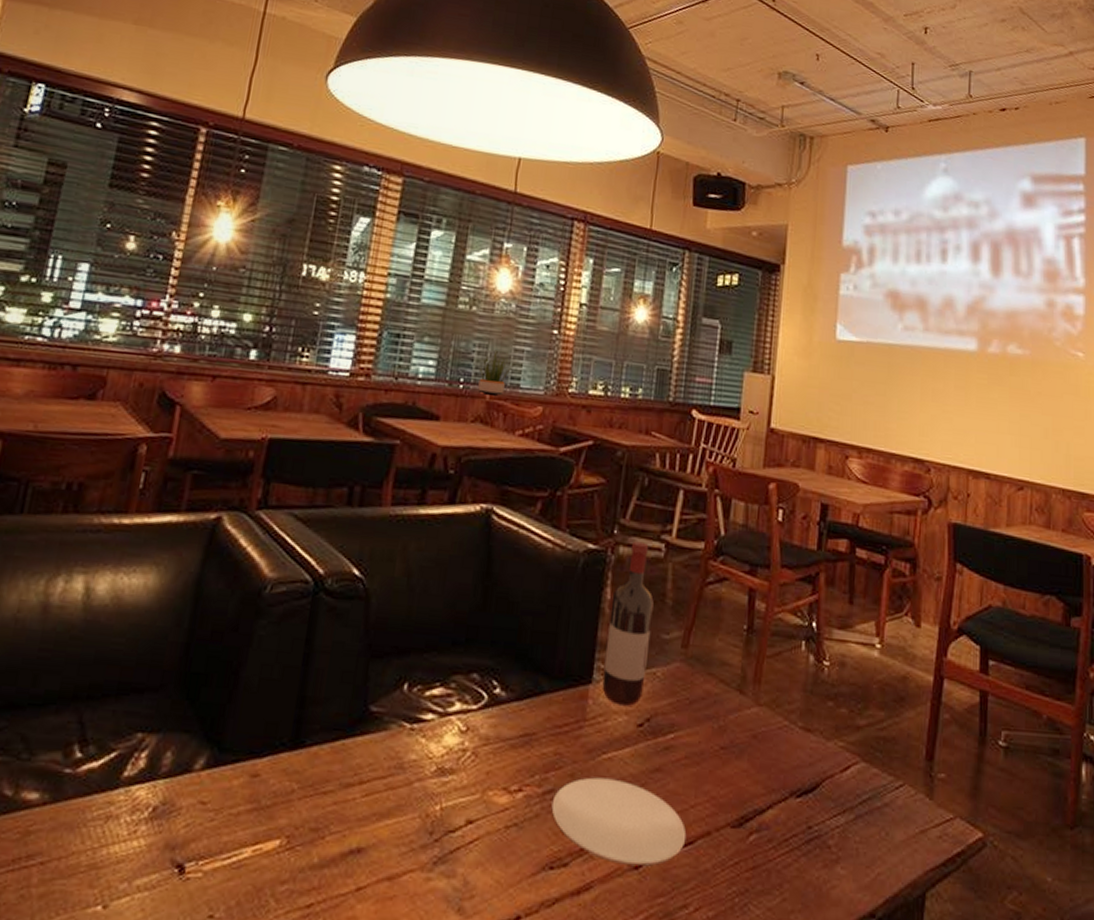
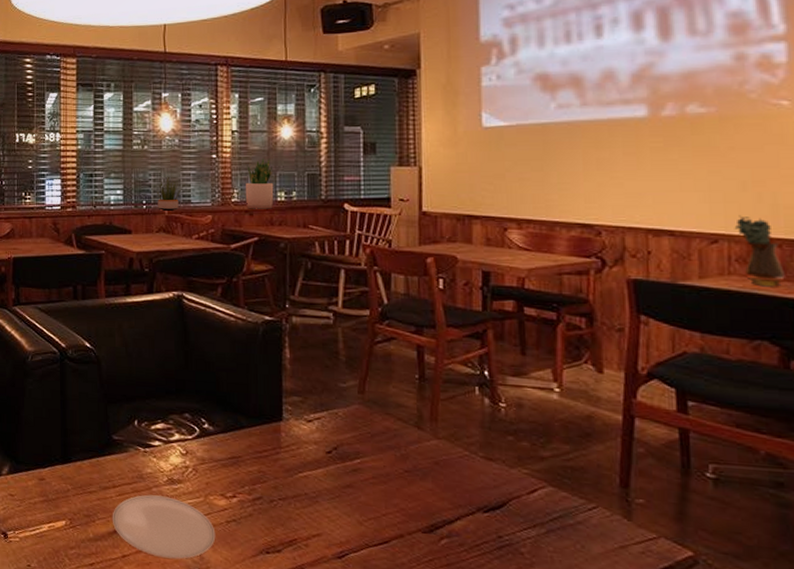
plate: none [349,792,490,889] -> present [112,494,216,560]
plate: present [551,777,687,867] -> none [261,489,382,557]
planter: none [584,342,621,407] -> present [245,158,274,209]
wine bottle: present [602,541,654,706] -> none [291,312,329,438]
vase: none [1036,463,1072,540] -> present [734,215,785,287]

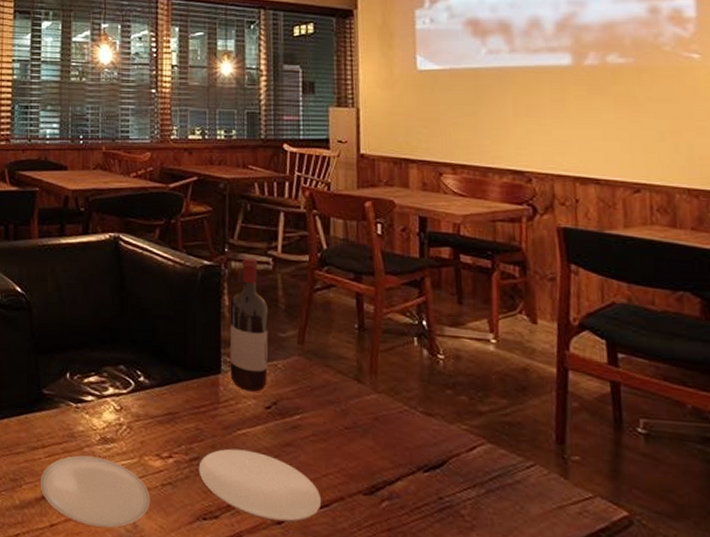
potted plant: present [156,176,184,212] -> none [94,110,123,148]
planter: present [245,158,274,209] -> none [184,94,214,148]
plate: none [261,489,382,557] -> present [198,448,322,523]
wine bottle: none [291,312,329,438] -> present [229,257,269,392]
vase: present [734,215,785,287] -> none [654,165,703,238]

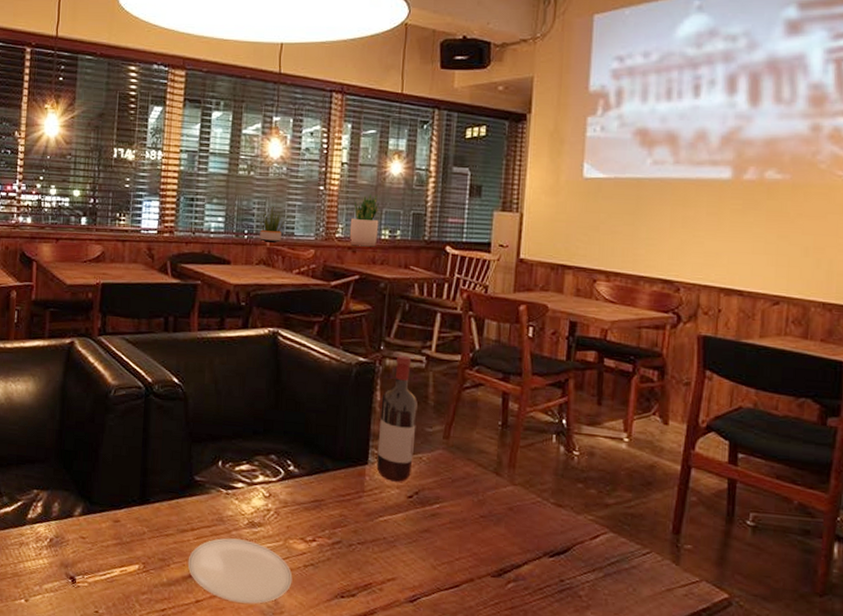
potted plant: none [94,110,123,148] -> present [259,206,289,244]
planter: none [184,94,214,148] -> present [349,193,380,247]
plate: present [198,448,322,523] -> none [340,534,453,601]

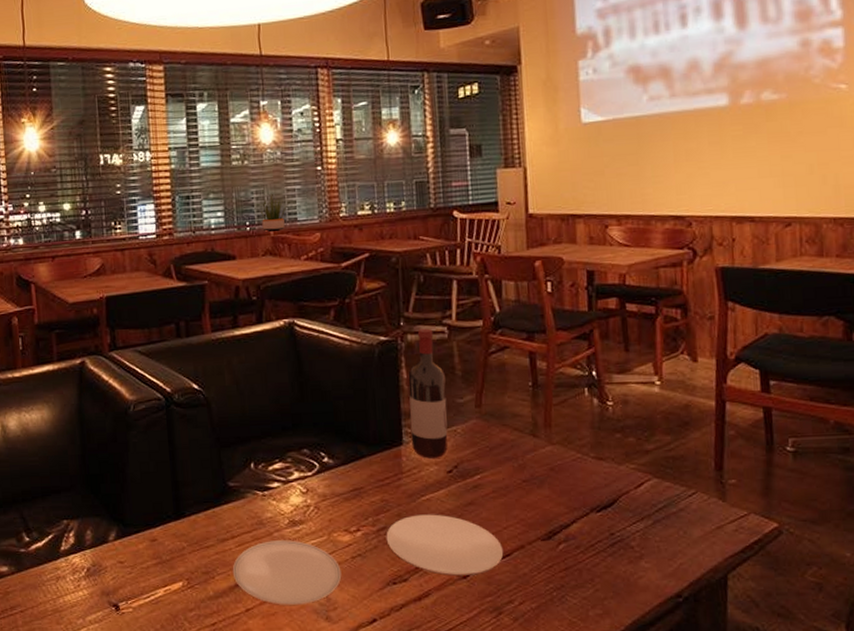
plate: none [340,534,453,601] -> present [386,514,504,577]
planter: present [349,193,380,247] -> none [352,167,383,223]

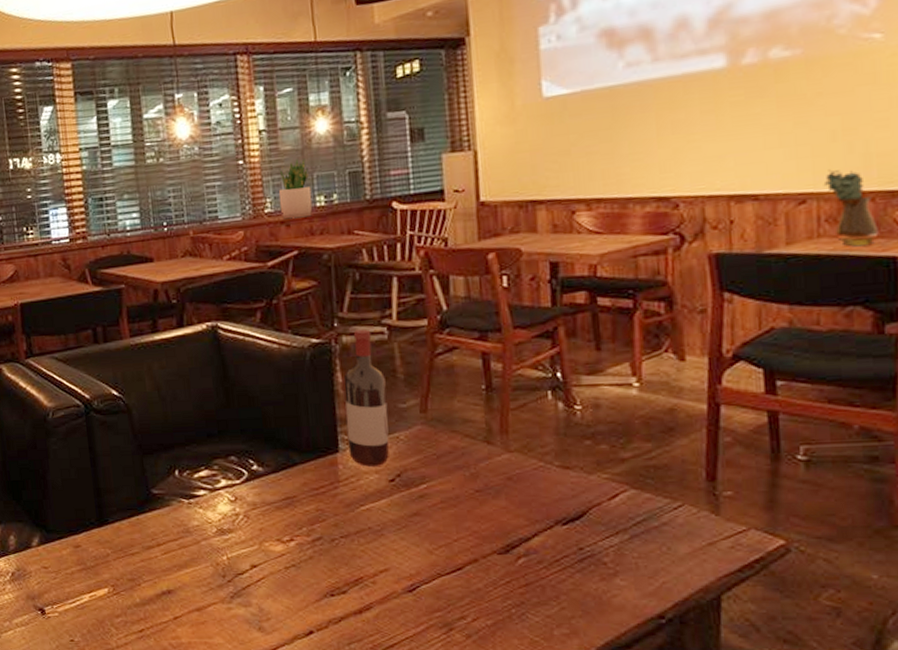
plate: present [232,540,342,606] -> none [158,549,275,615]
potted plant: present [260,193,290,233] -> none [178,191,209,233]
planter: none [352,167,383,223] -> present [278,158,313,219]
plate: present [386,514,504,577] -> none [322,524,454,590]
vase: none [804,197,847,265] -> present [823,169,879,247]

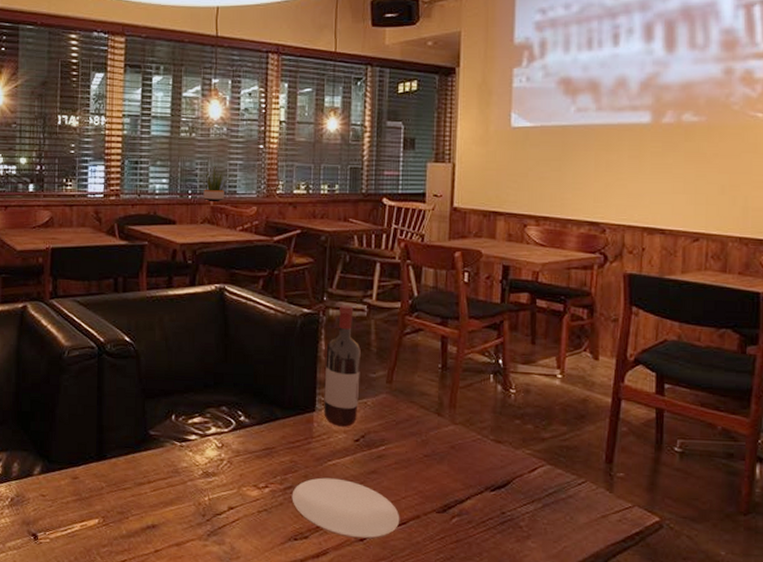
potted plant: none [178,191,209,233] -> present [202,166,231,202]
planter: present [278,158,313,219] -> none [290,150,318,202]
plate: none [322,524,454,590] -> present [292,477,400,539]
vase: present [823,169,879,247] -> none [712,216,749,281]

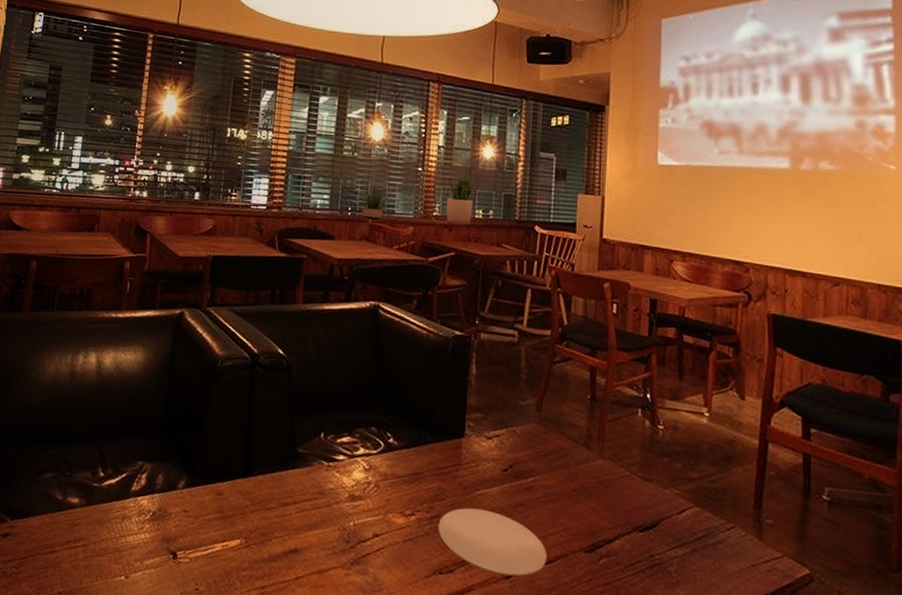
planter: none [290,150,318,202] -> present [446,175,474,226]
wine bottle: present [324,305,361,427] -> none [472,329,511,456]

